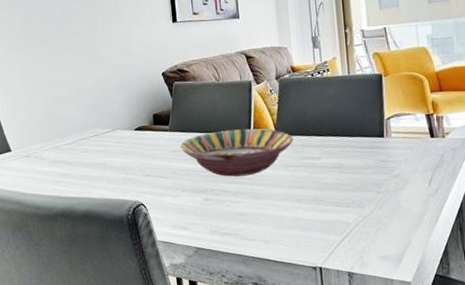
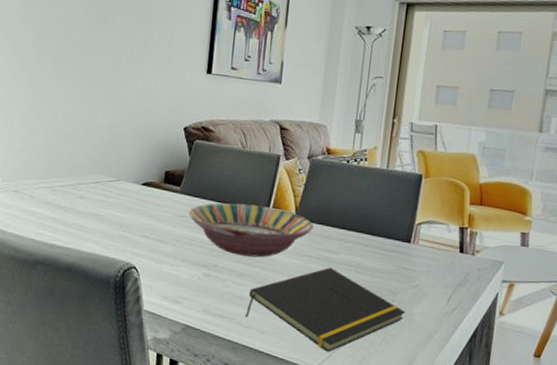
notepad: none [247,173,393,250] -> present [245,267,406,352]

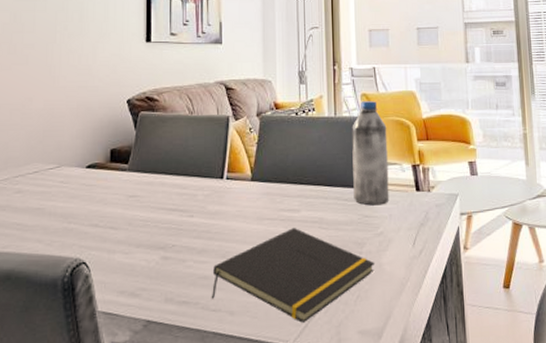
serving bowl: present [188,203,314,258] -> none [139,172,272,230]
water bottle: none [394,158,440,261] -> present [352,101,389,206]

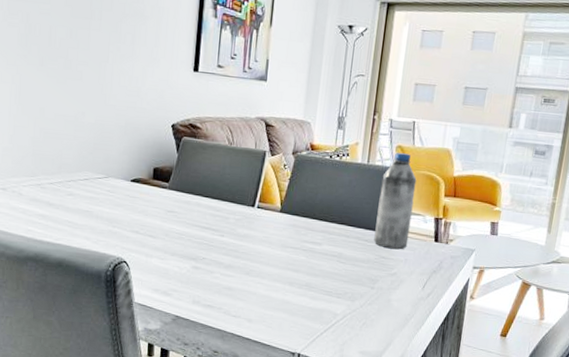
notepad: present [211,228,376,323] -> none [233,258,385,337]

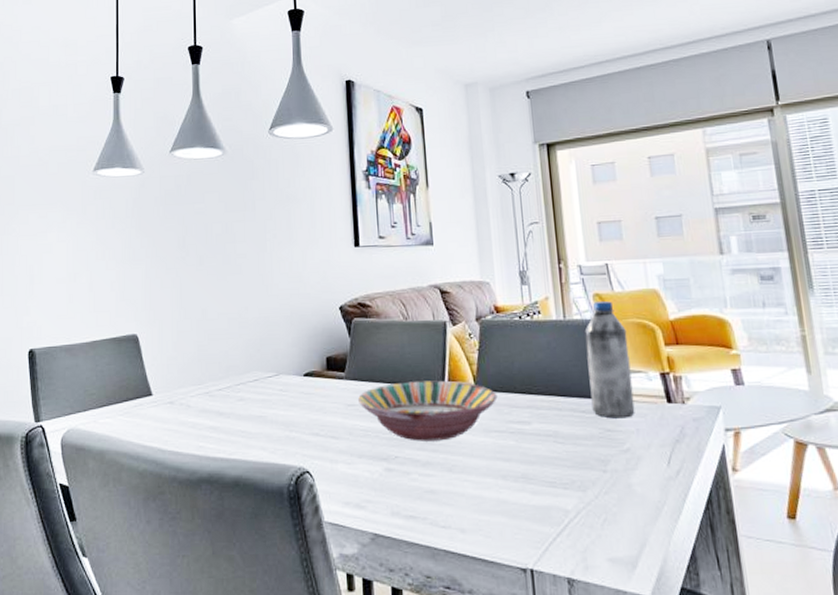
serving bowl: none [177,198,299,250] -> present [357,380,498,441]

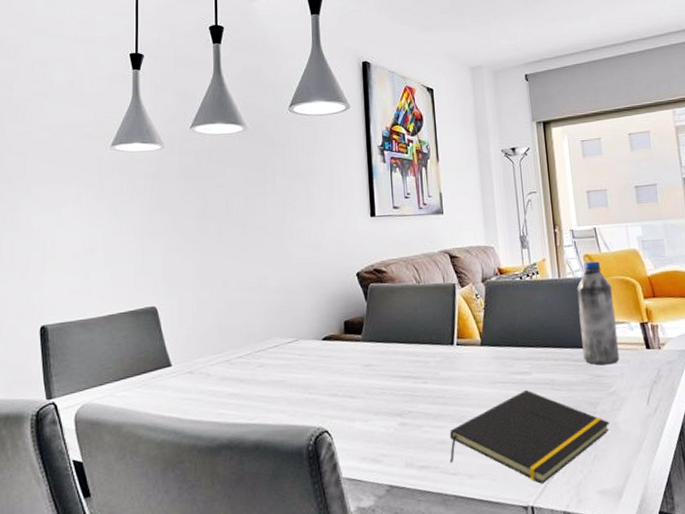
serving bowl: present [357,380,498,441] -> none [373,338,501,396]
notepad: none [439,442,623,545] -> present [449,390,610,484]

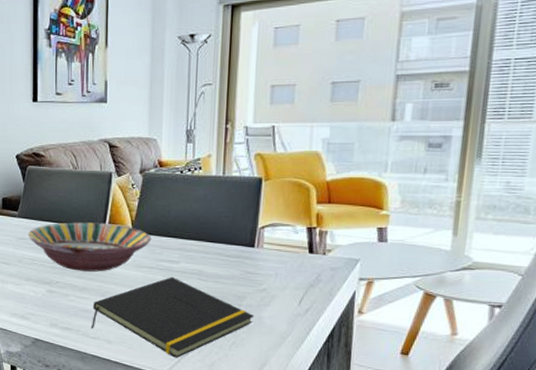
serving bowl: none [373,338,501,396] -> present [27,222,152,272]
water bottle: present [576,261,620,366] -> none [237,161,282,264]

